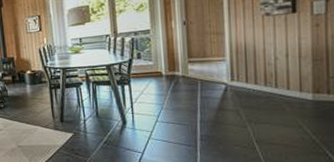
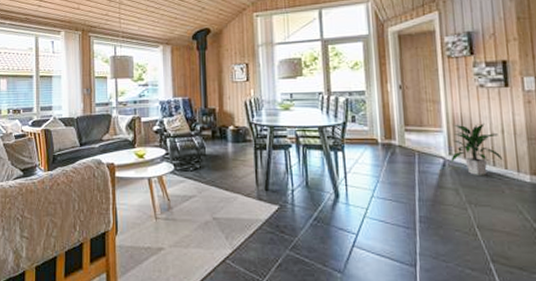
indoor plant: none [232,49,286,97] -> present [450,123,504,175]

